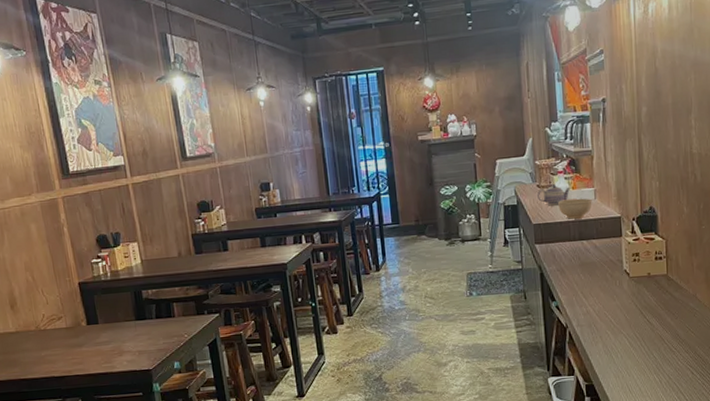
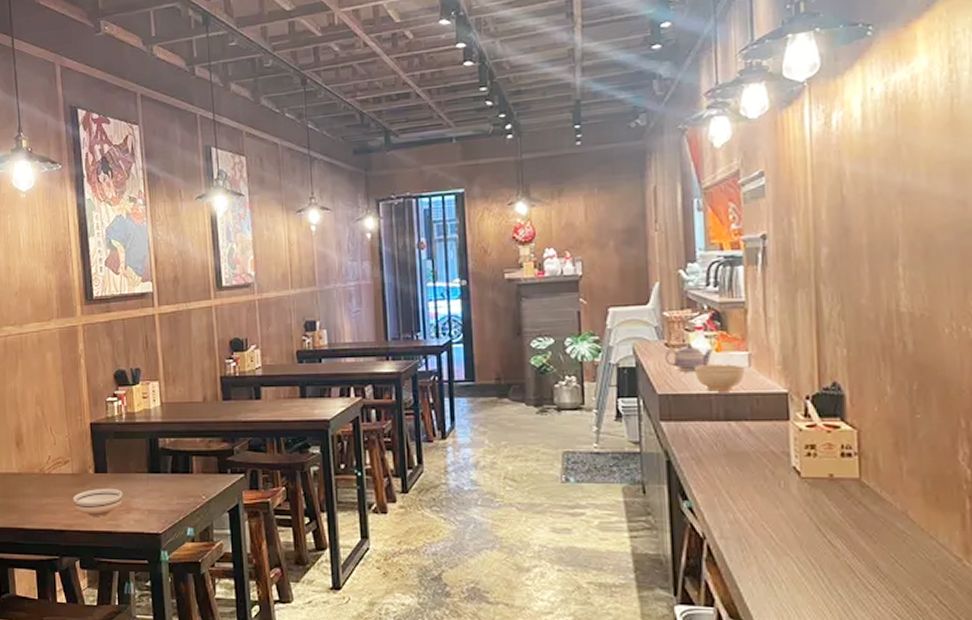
bowl: none [69,336,115,362] -> present [73,488,123,516]

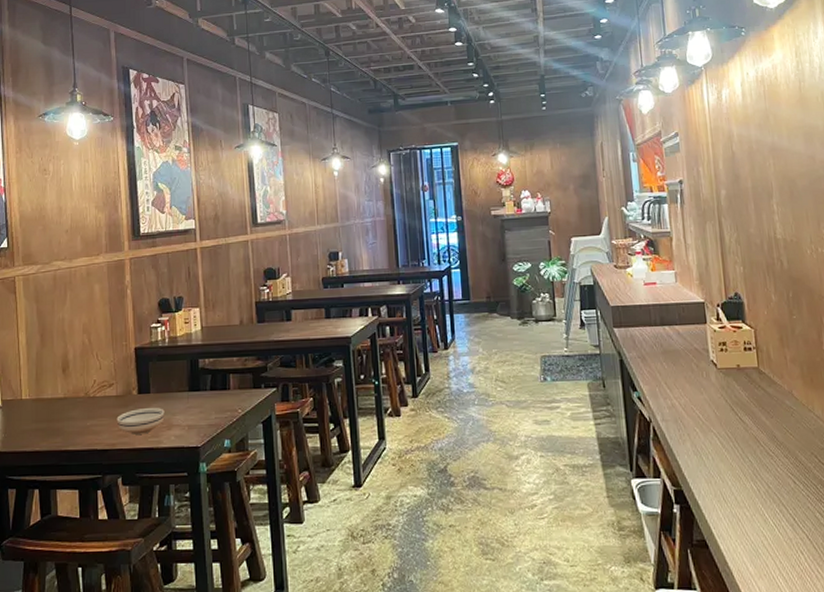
teapot: present [665,343,714,372] -> none [615,265,650,288]
soup bowl: present [695,364,745,391] -> none [637,280,674,303]

